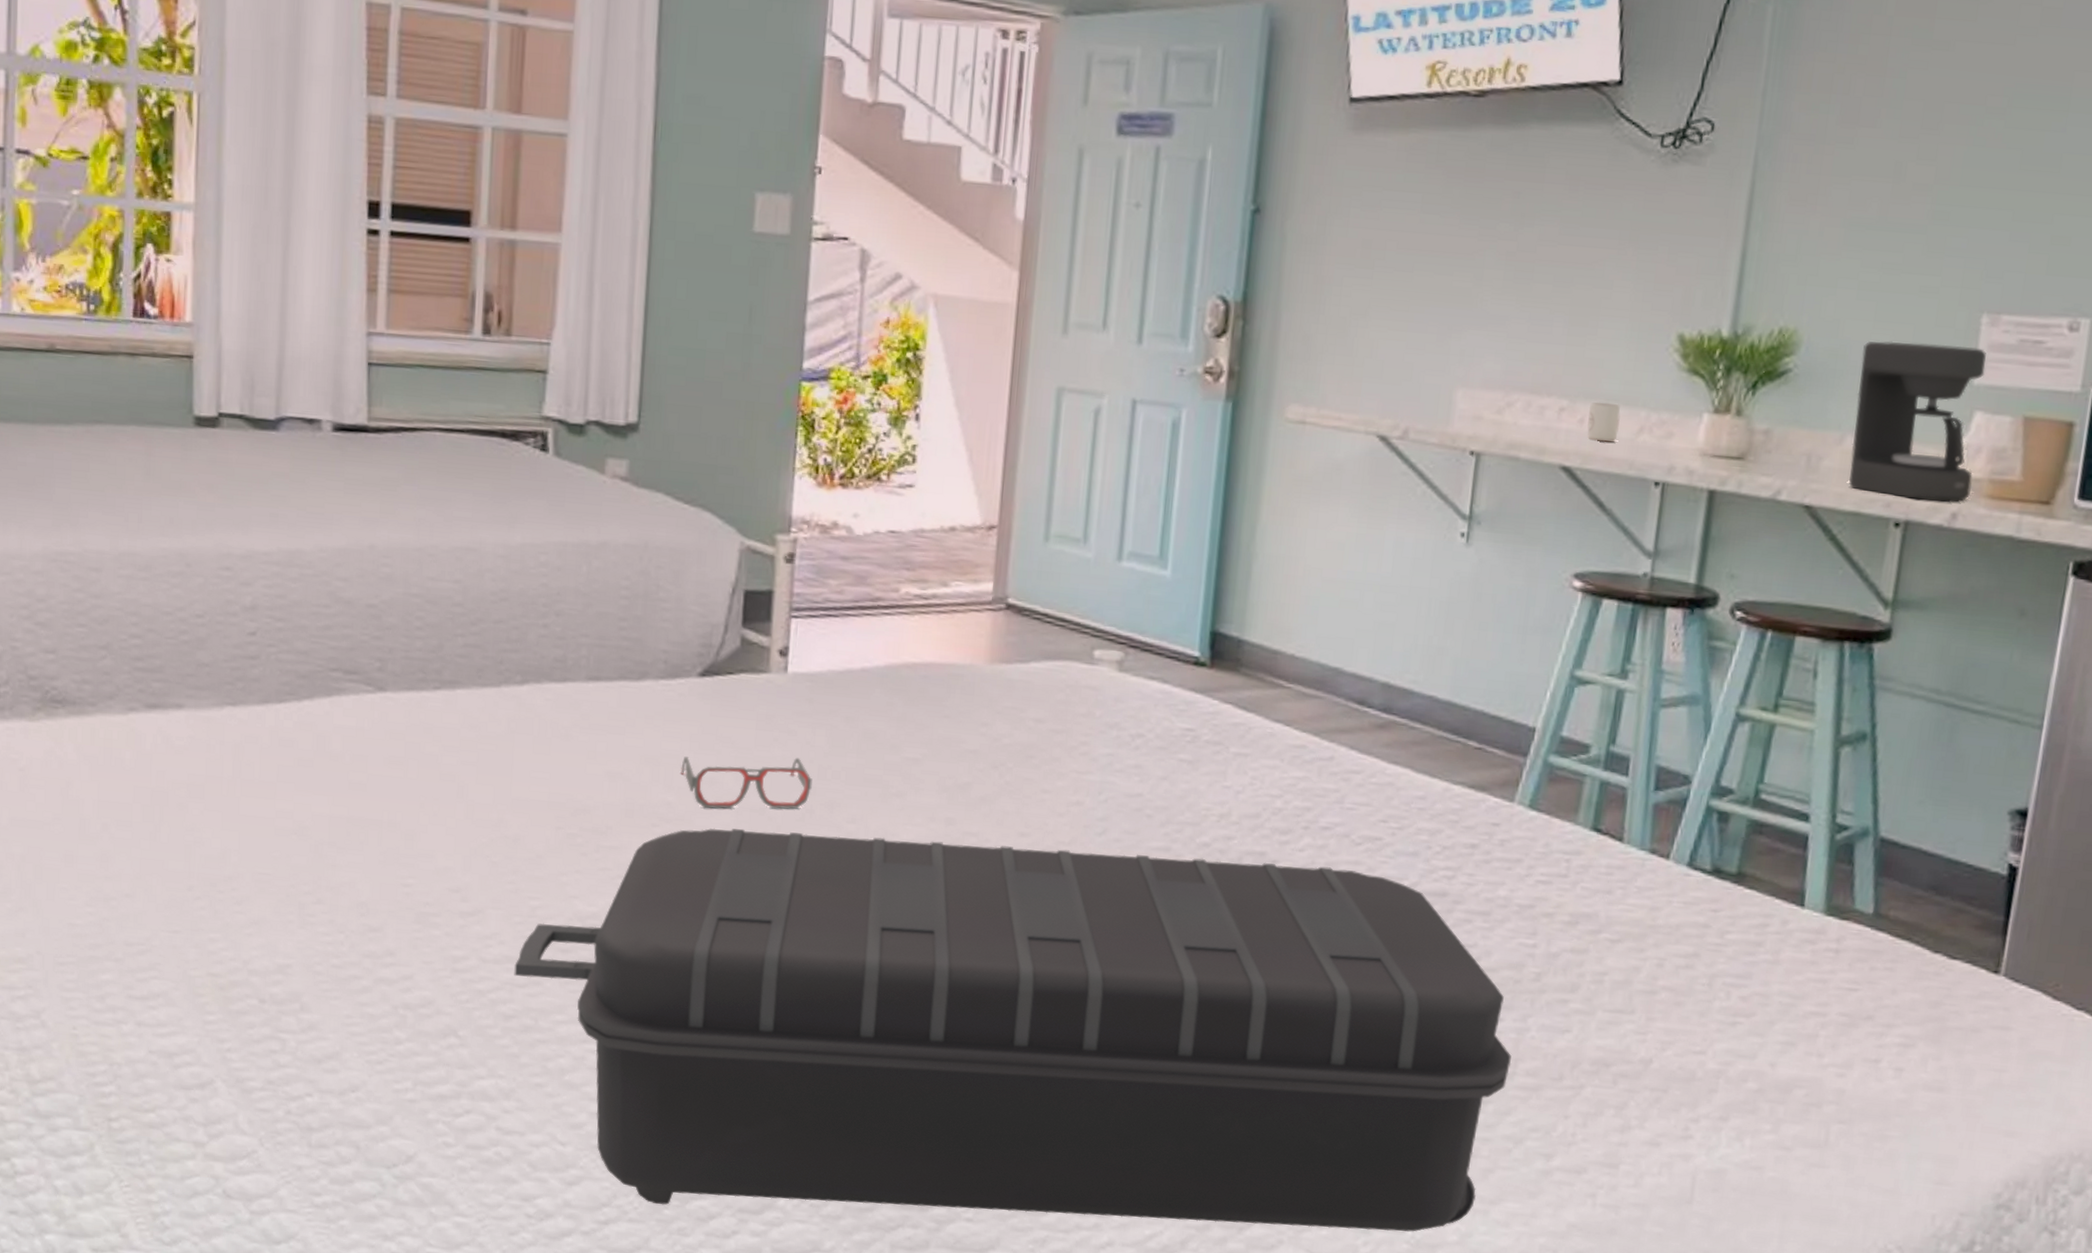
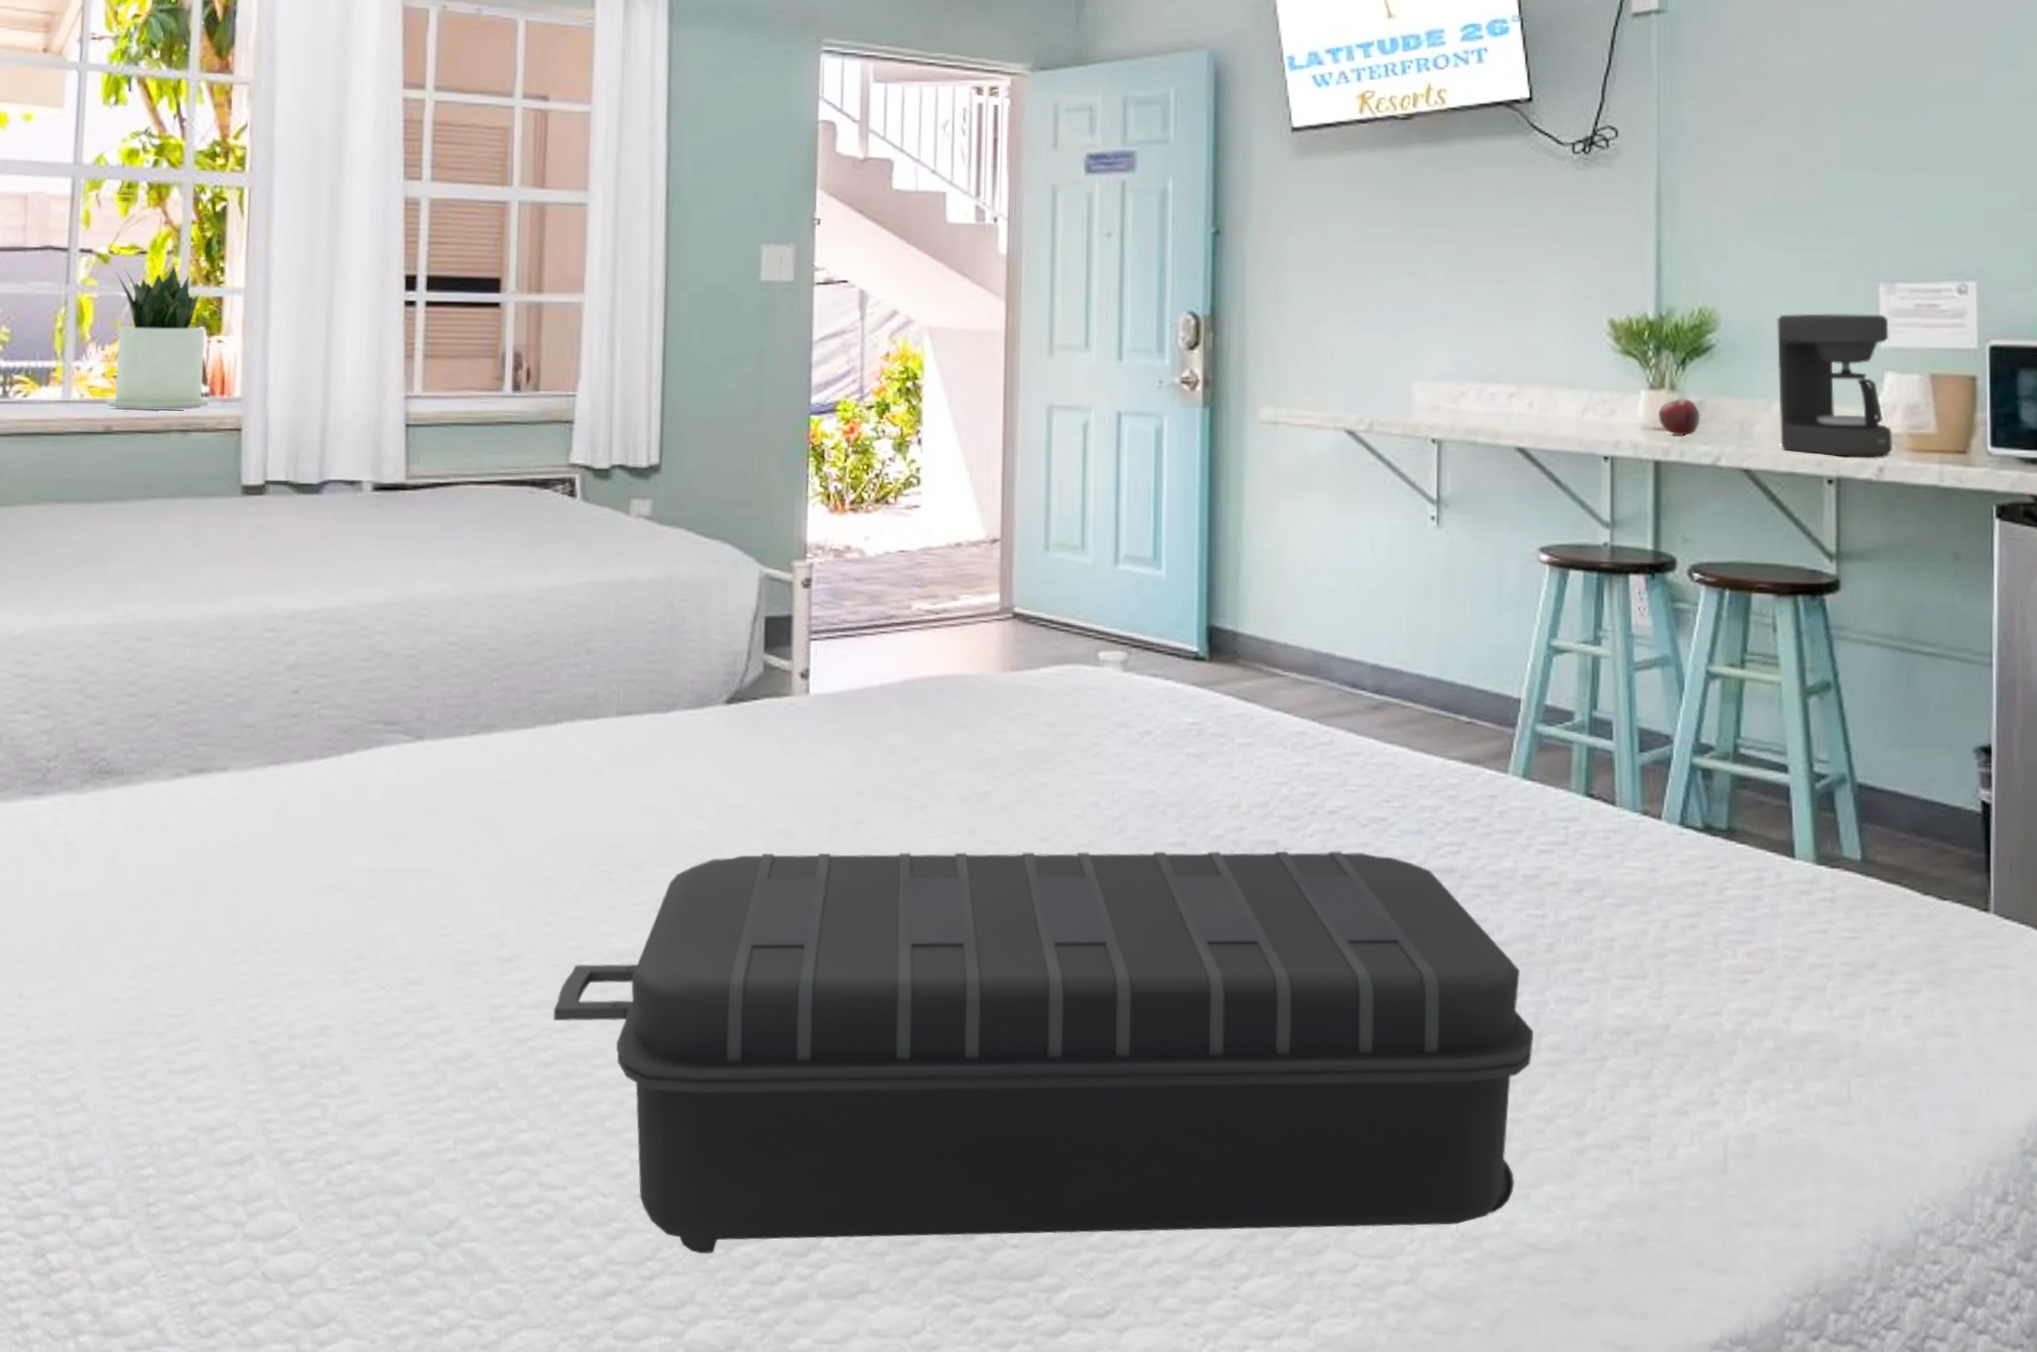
planter: none [47,174,160,332] -> present [105,266,211,411]
spectacles: present [680,756,812,810] -> none [710,778,838,836]
mug: present [1587,402,1621,443] -> none [1536,386,1565,423]
fruit: none [1719,425,1766,465] -> present [1658,399,1700,436]

